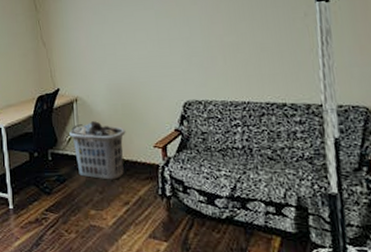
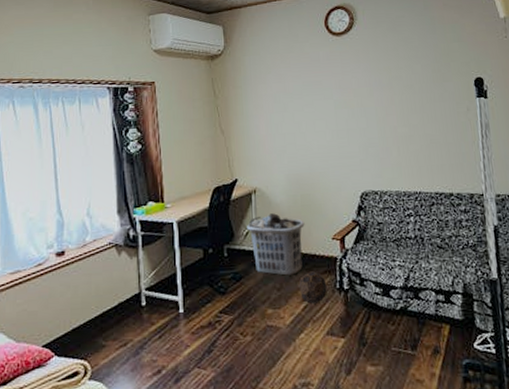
soccer ball: none [120,177,149,208] -> present [298,271,327,304]

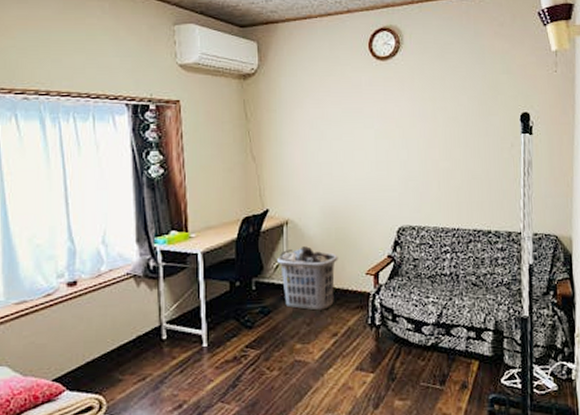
soccer ball: present [298,271,327,304] -> none [329,306,358,339]

